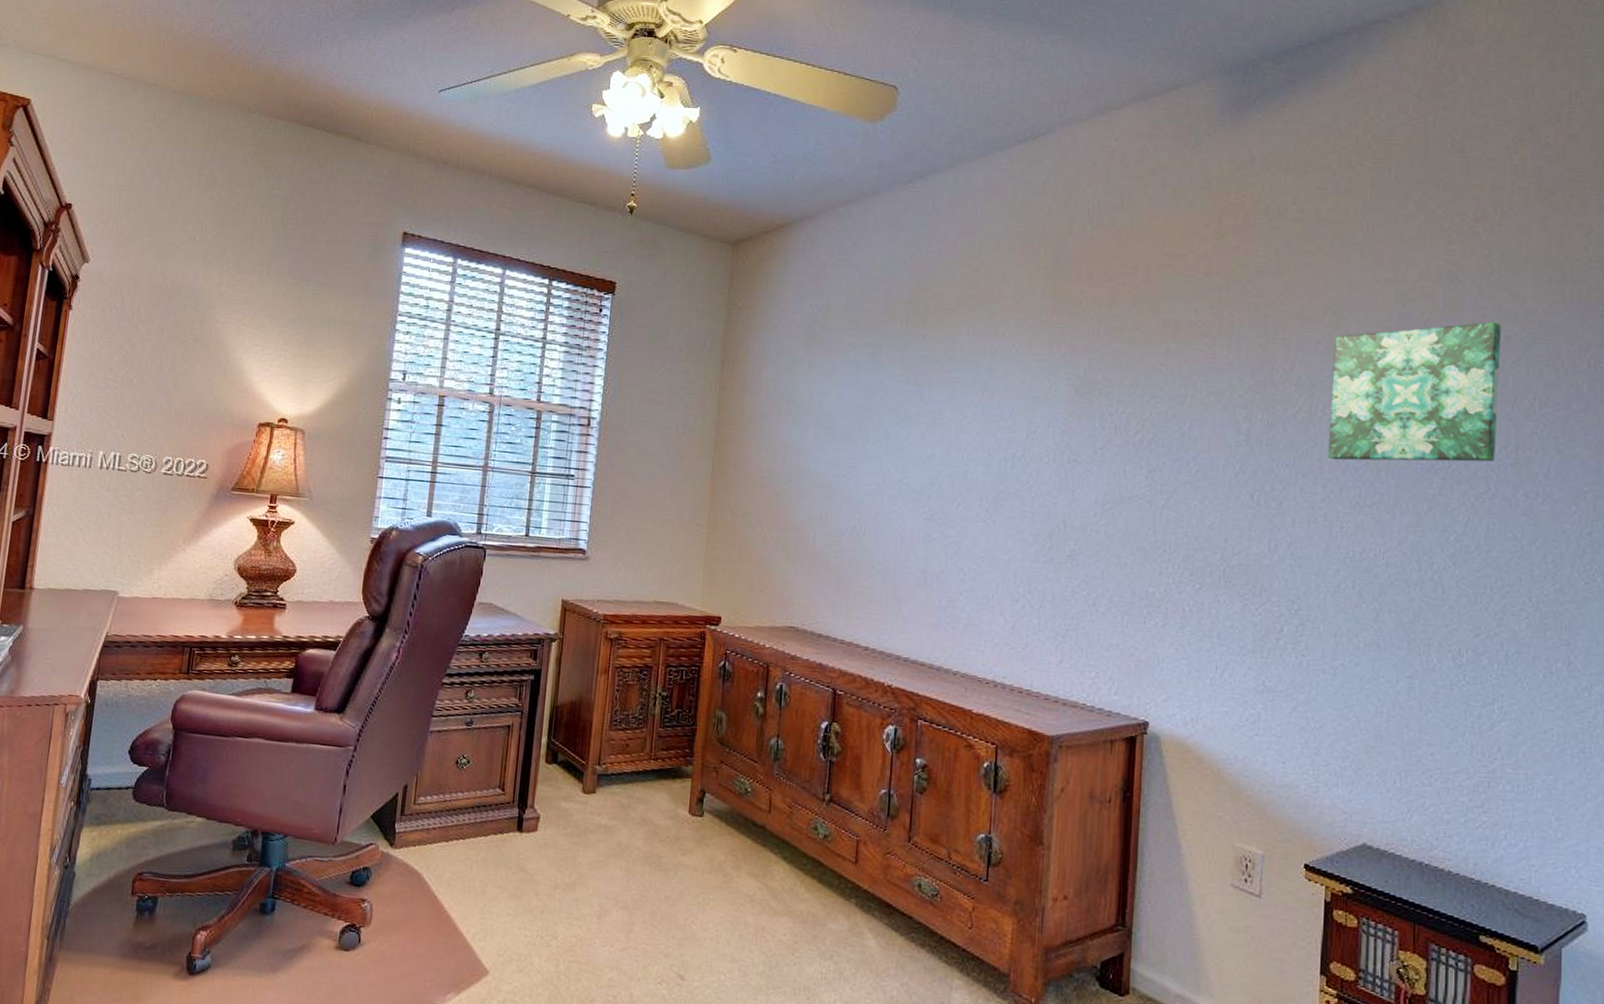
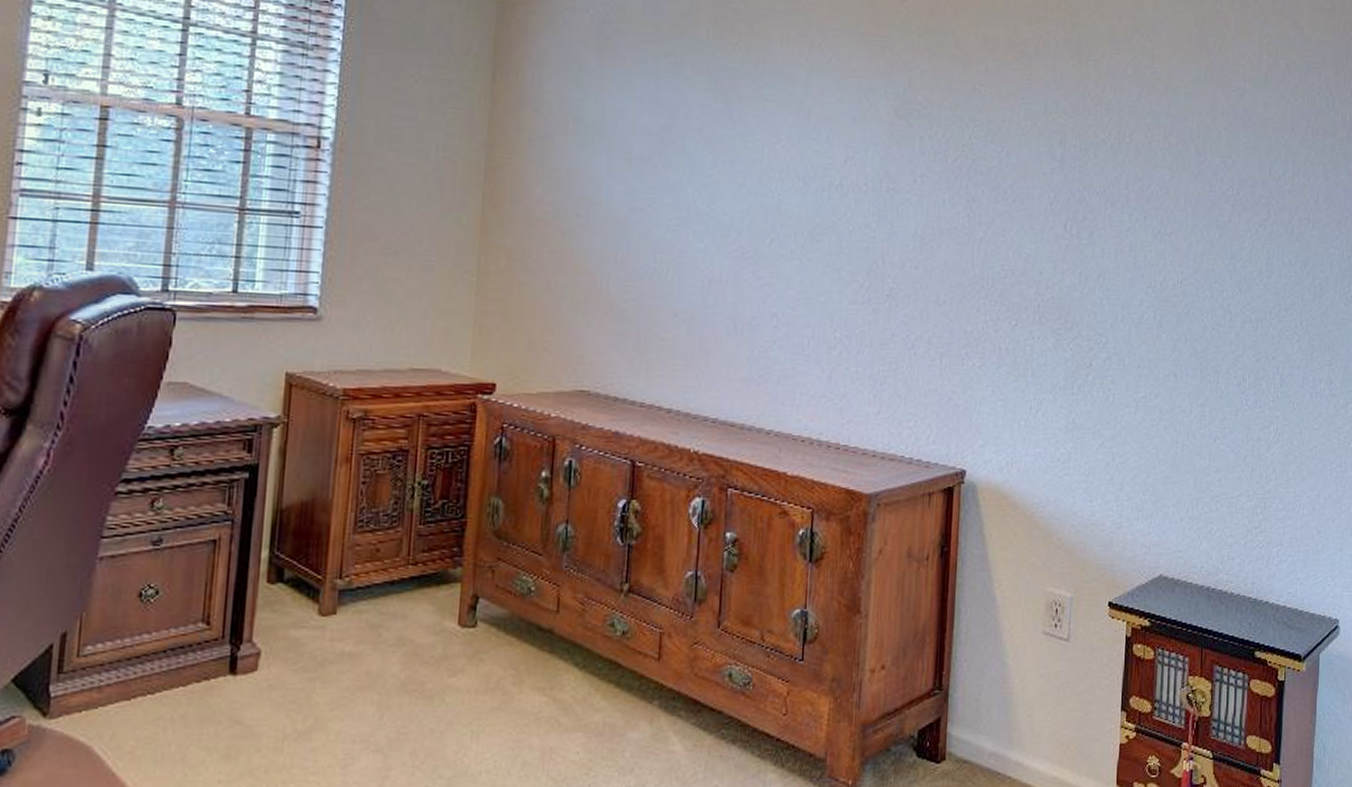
wall art: present [1328,322,1502,462] -> none [1134,49,1283,189]

